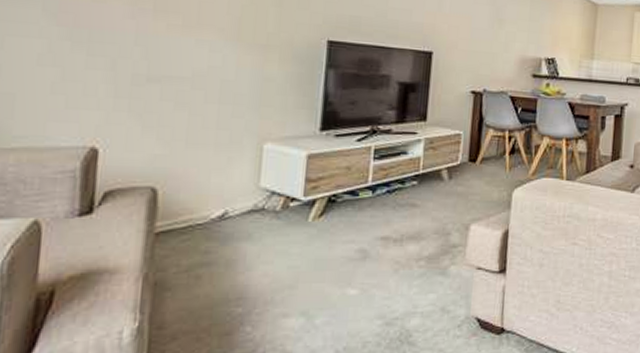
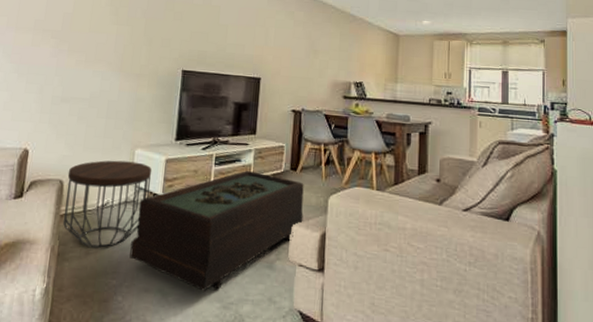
side table: none [160,158,289,270] -> present [63,160,152,248]
coffee table: none [260,165,485,309] -> present [129,171,304,291]

